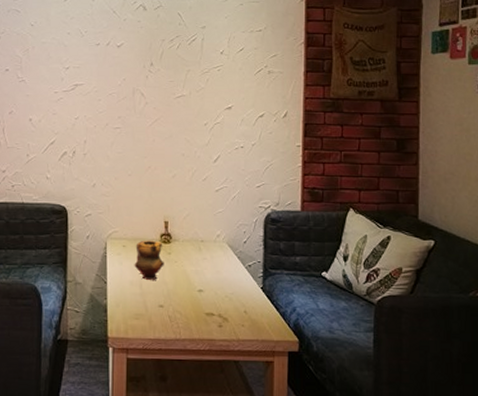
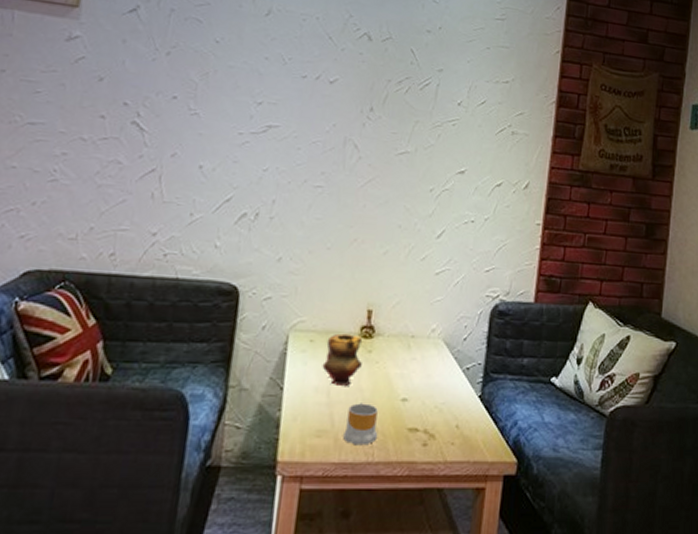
mug: none [156,293,182,326] -> present [343,403,378,446]

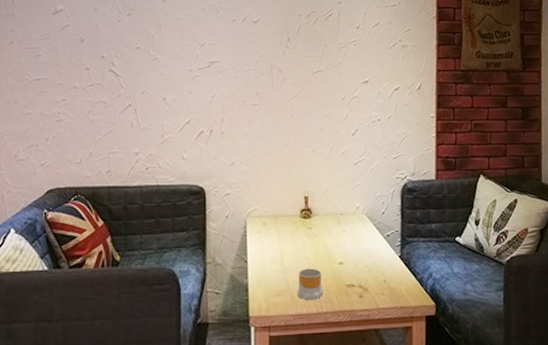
teapot: present [322,333,363,386] -> none [275,216,305,256]

